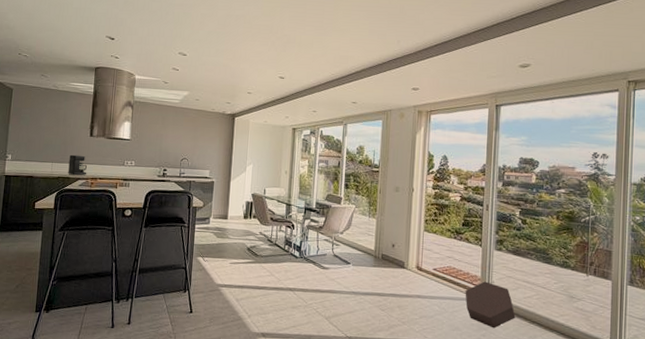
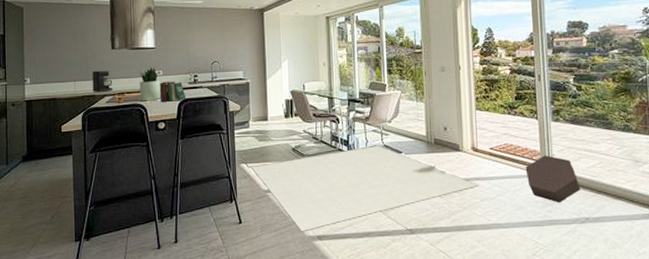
planter: none [109,157,132,189] -> present [138,67,161,102]
books: none [129,171,154,192] -> present [159,80,186,102]
area rug: none [207,254,419,328] -> present [251,146,479,232]

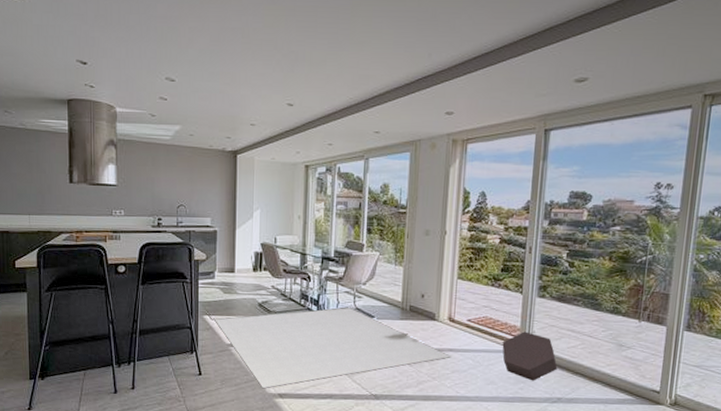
coffee maker: present [92,70,113,93] -> none [48,205,71,229]
planter: present [138,67,161,102] -> none [97,205,121,243]
books: present [159,80,186,102] -> none [120,222,149,245]

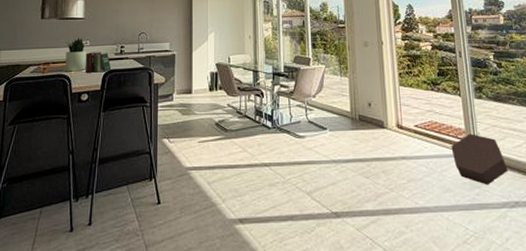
planter: none [97,205,121,243] -> present [63,37,87,72]
books: none [120,222,149,245] -> present [85,51,112,73]
area rug: present [214,308,451,389] -> none [173,121,405,215]

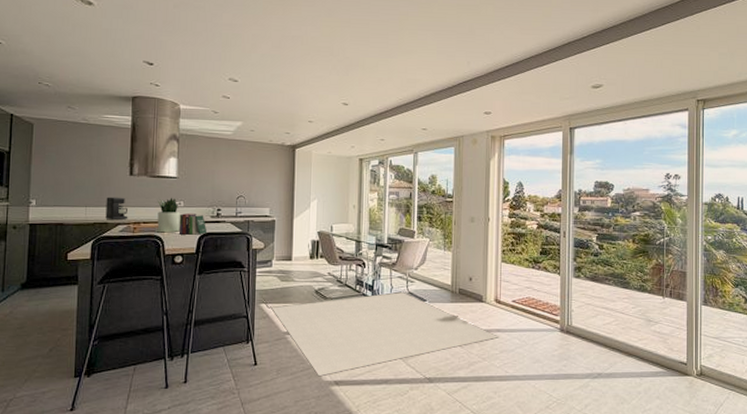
coffee maker: none [18,39,39,62] -> present [105,197,128,220]
area rug: none [173,121,405,215] -> present [271,292,499,377]
pouf: present [451,133,508,185] -> none [545,310,596,358]

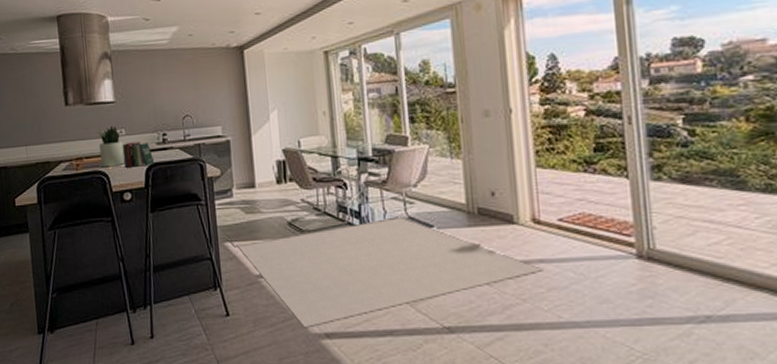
coffee maker: present [105,197,128,220] -> none [45,131,70,159]

